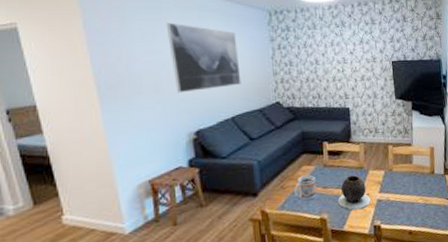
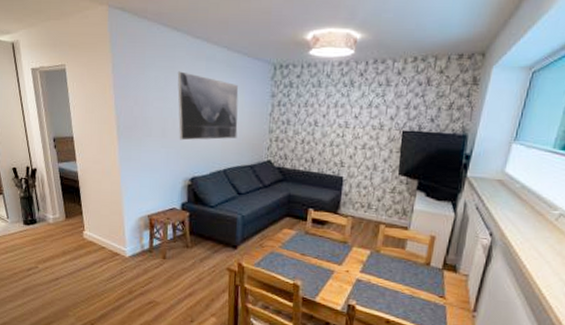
mug: present [294,174,317,201] -> none [272,238,295,264]
vase: present [337,175,371,210] -> none [314,248,350,284]

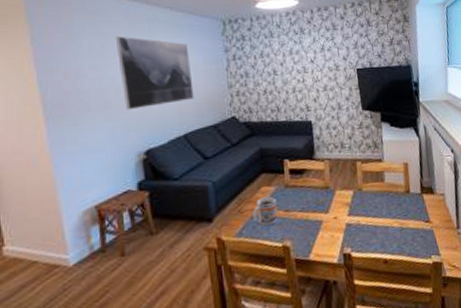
mug: none [272,238,295,264] -> present [253,196,278,226]

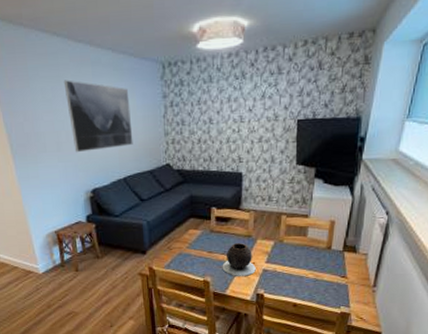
mug: present [253,196,278,226] -> none [180,238,202,263]
vase: none [301,196,339,237] -> present [222,243,256,276]

